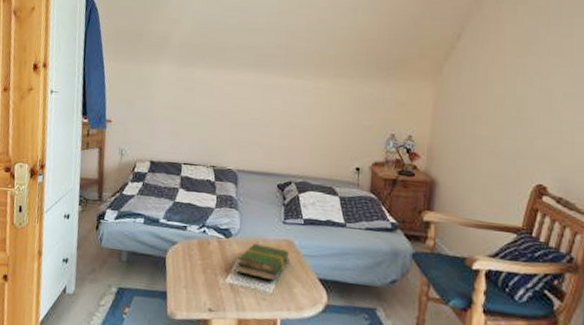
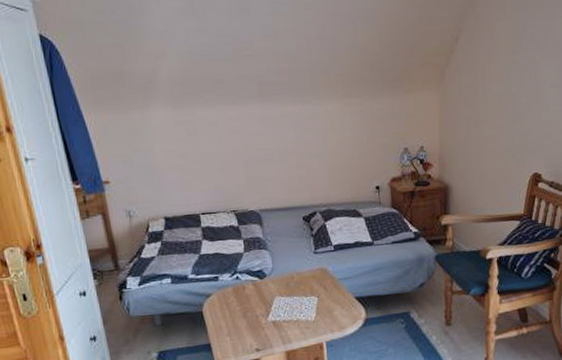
book: present [236,244,289,281] -> none [276,277,326,310]

